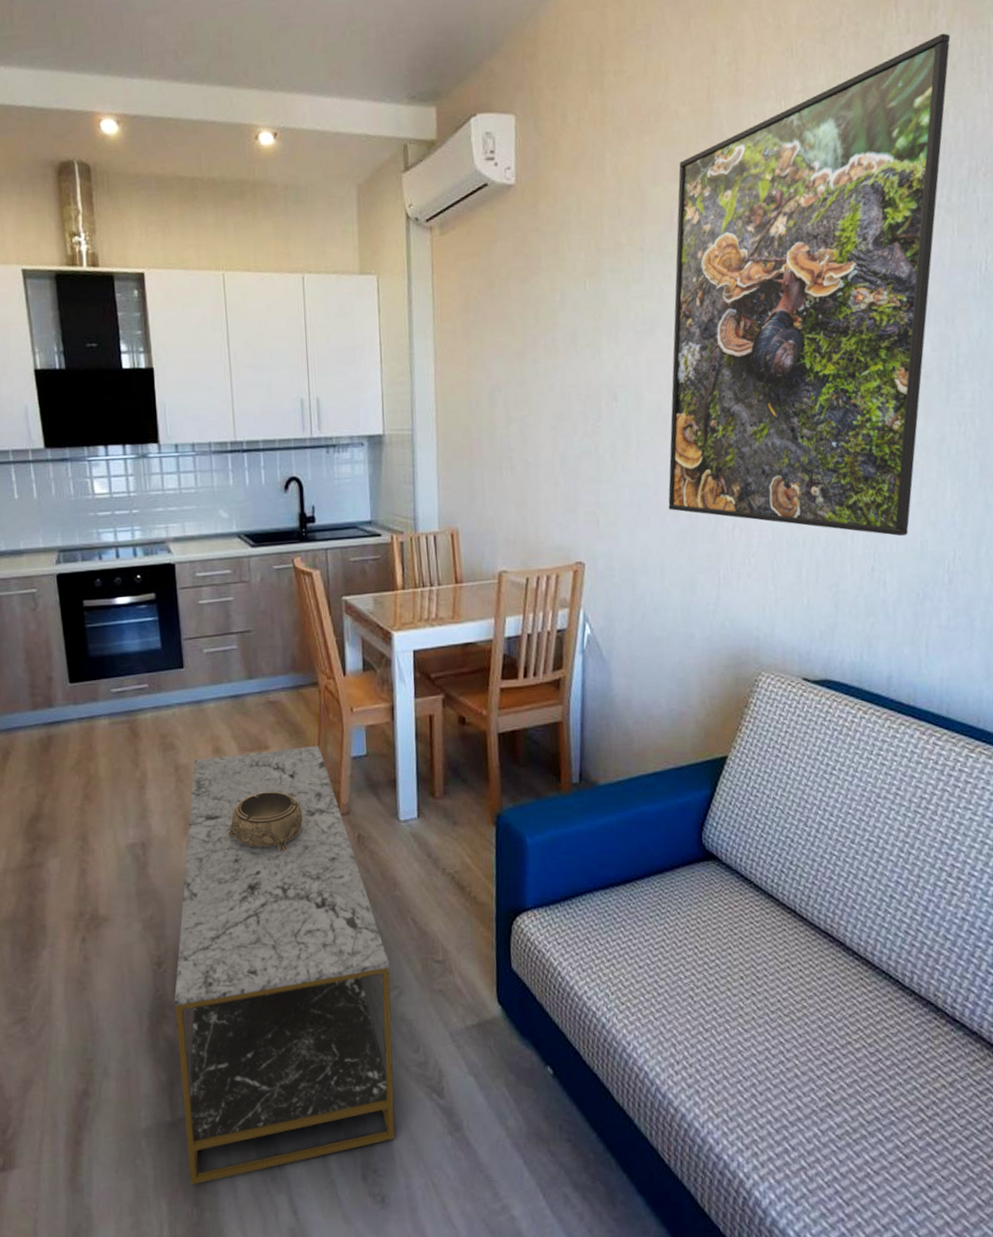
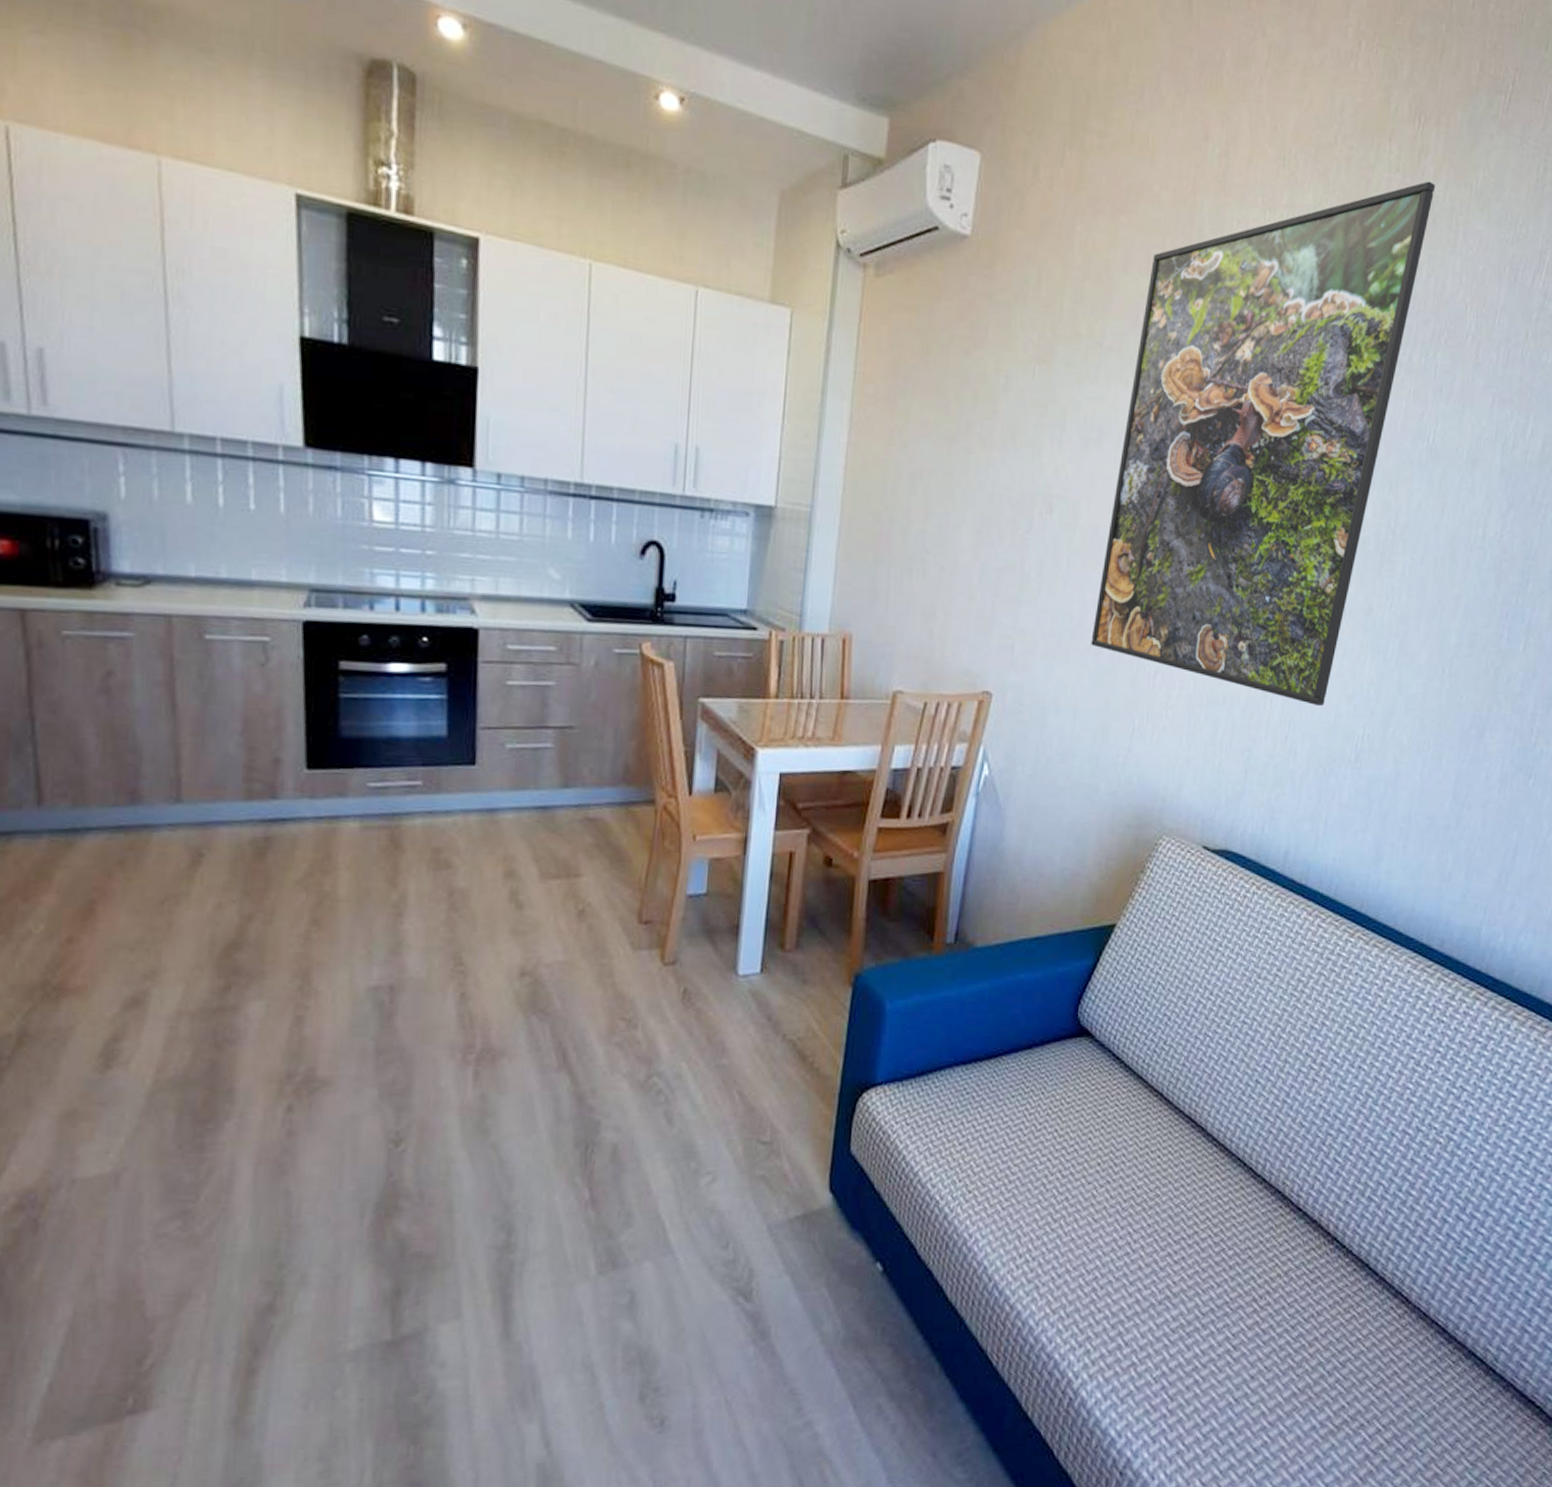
coffee table: present [174,745,395,1186] -> none [409,877,704,1419]
decorative bowl: present [227,791,303,852] -> none [511,929,615,1006]

